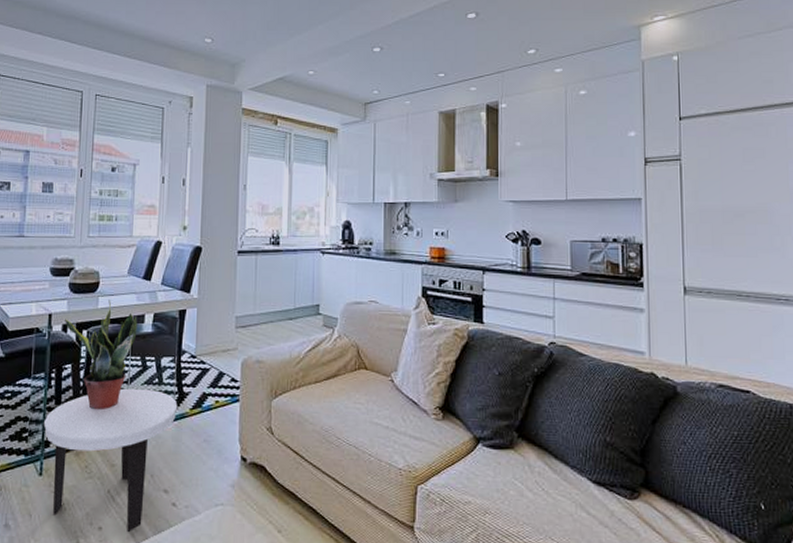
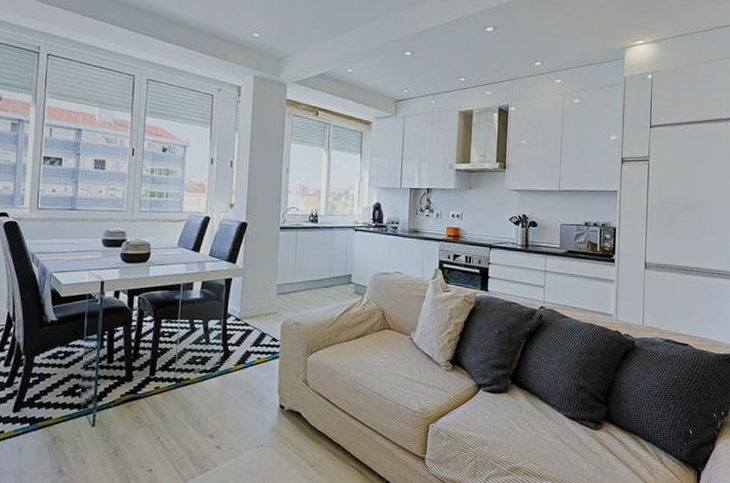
side table: present [43,388,178,533] -> none [96,348,223,473]
potted plant: present [65,300,138,411] -> none [117,269,187,368]

